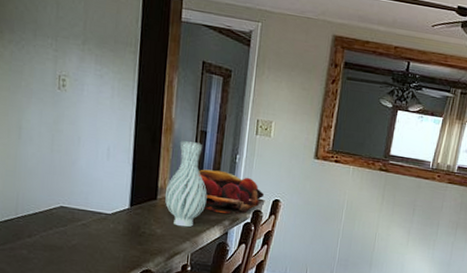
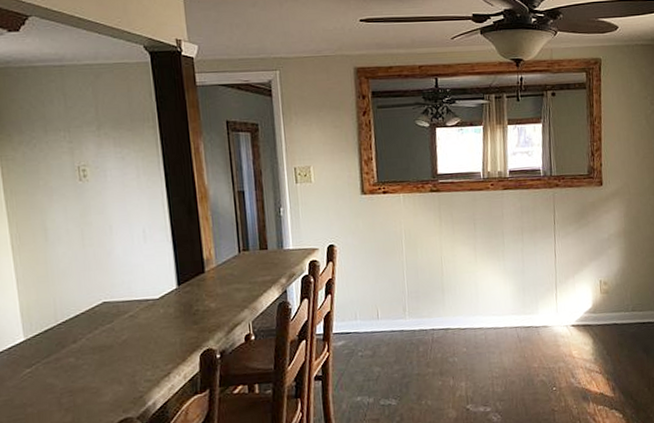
vase: present [165,141,207,228] -> none [213,204,258,296]
fruit basket: present [186,169,265,214] -> none [233,227,317,272]

